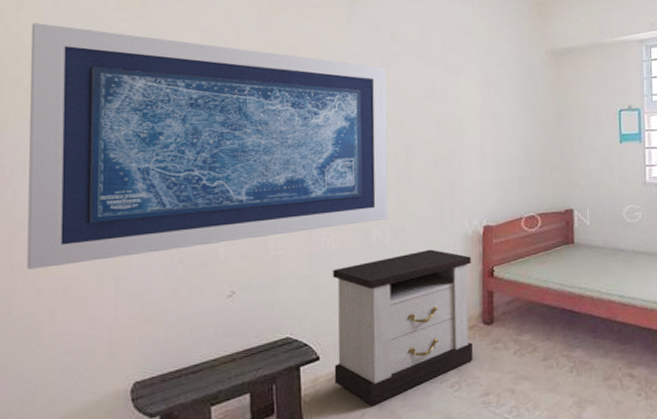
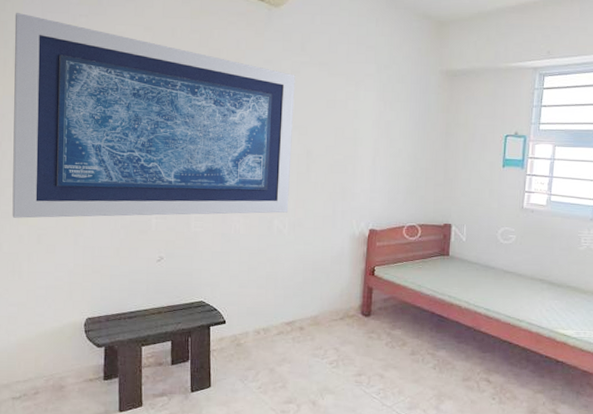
nightstand: present [332,249,473,406] -> none [236,244,356,368]

